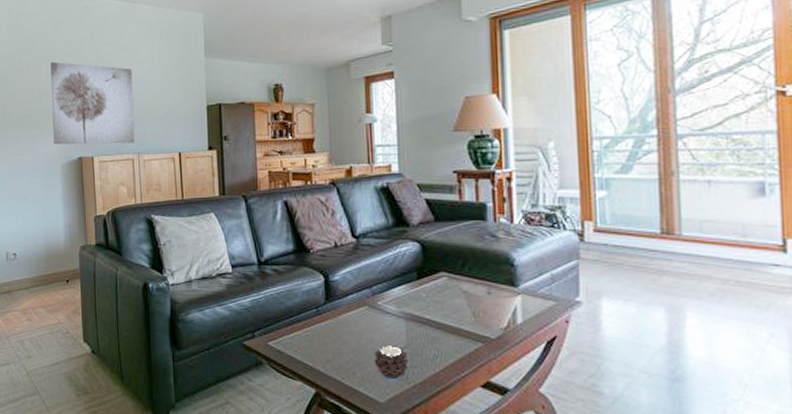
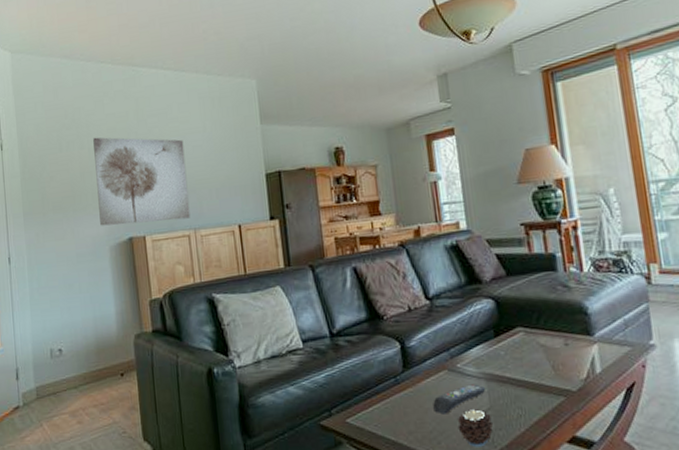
remote control: none [351,322,405,347] -> present [433,384,486,415]

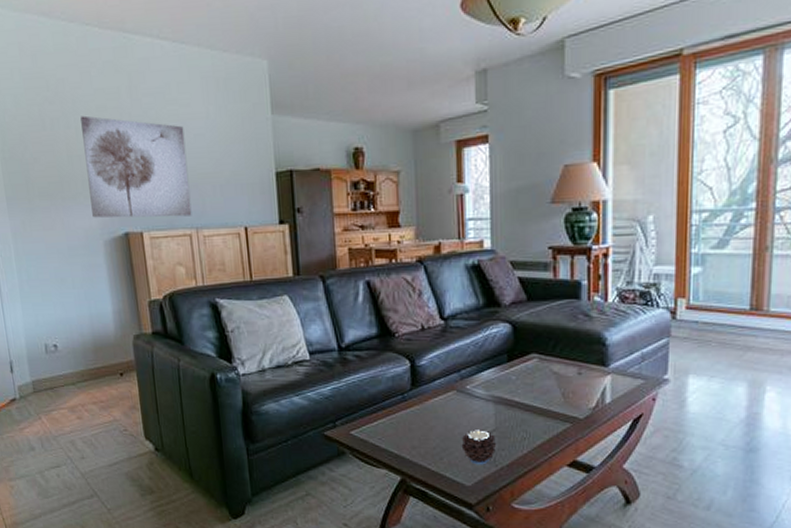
remote control: present [433,384,486,415] -> none [439,406,493,433]

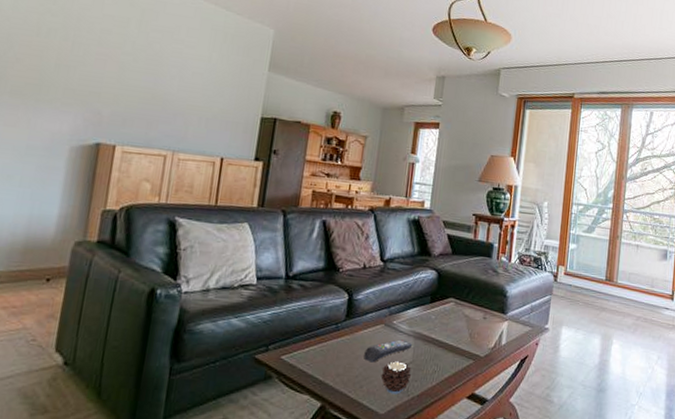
wall art: present [80,115,192,218] -> none [65,33,184,140]
remote control: none [439,406,493,433] -> present [364,339,413,363]

